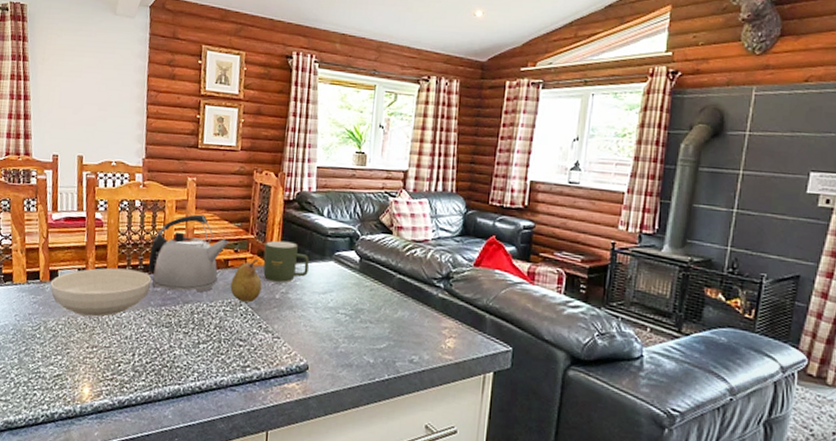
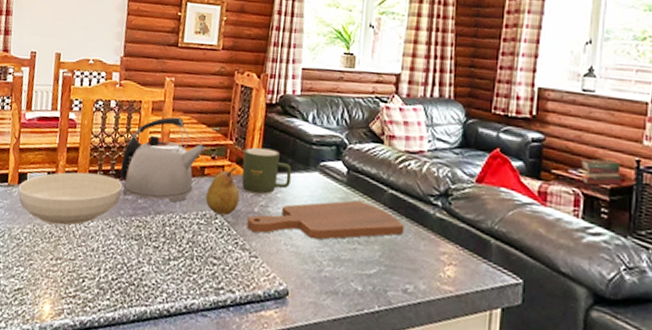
cutting board: none [269,284,411,321] -> present [247,200,405,240]
books: none [564,242,599,266] -> present [580,158,622,186]

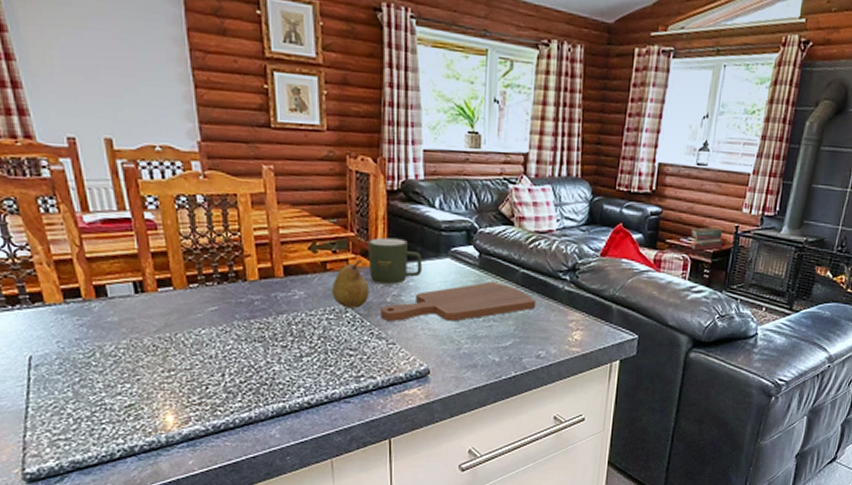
bowl: present [18,172,123,226] -> none [97,278,233,337]
kettle: present [119,117,207,203] -> none [225,210,325,301]

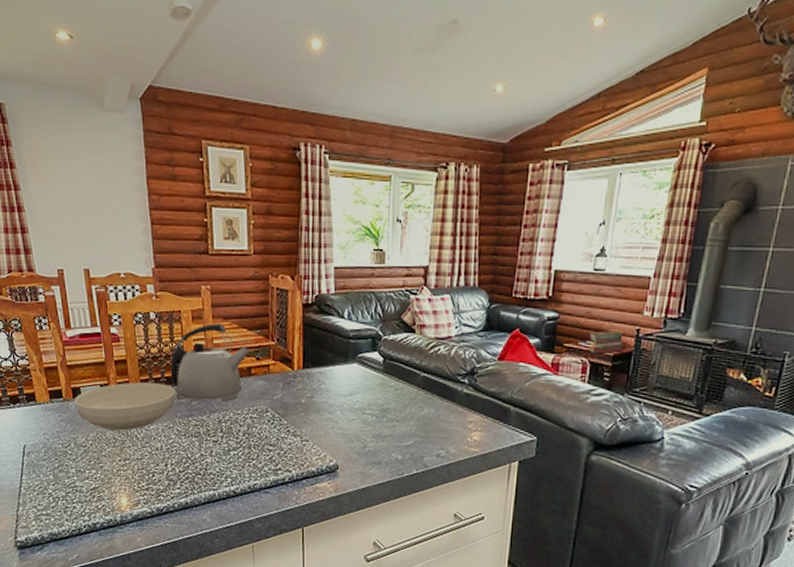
bowl: none [97,278,233,337] -> present [74,382,176,431]
kettle: none [225,210,325,301] -> present [170,323,250,402]
fruit: present [332,260,369,309] -> none [255,366,287,409]
mug: present [368,237,422,285] -> none [286,345,332,388]
cutting board: present [380,281,536,322] -> none [296,384,436,422]

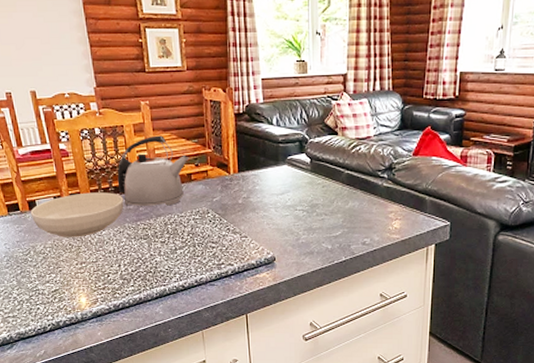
books: present [588,329,624,354] -> none [492,123,523,146]

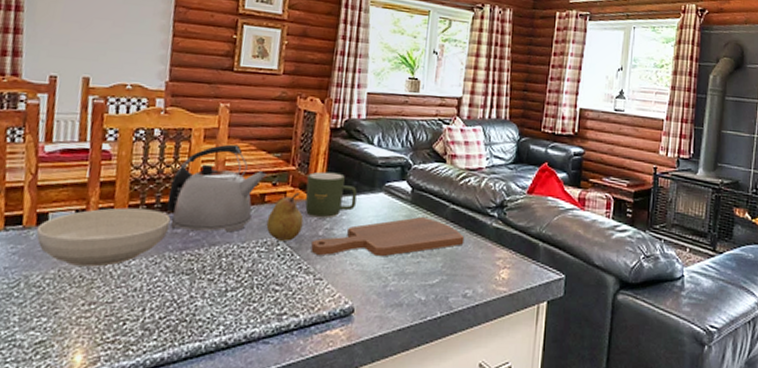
fruit: none [196,171,225,210] -> present [266,193,304,242]
mug: none [222,151,265,190] -> present [305,171,357,219]
cutting board: none [234,182,360,220] -> present [311,216,465,257]

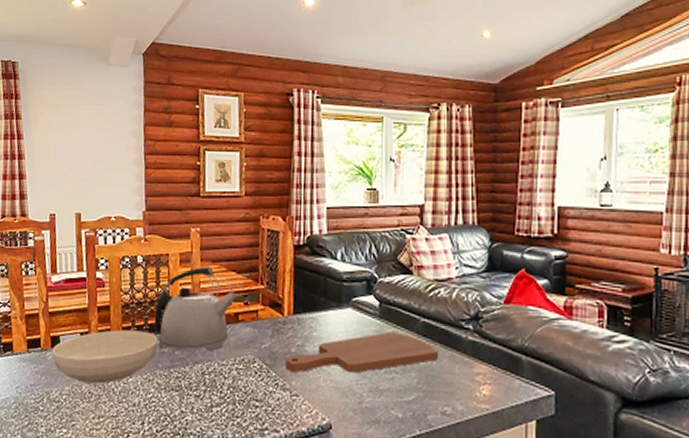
fruit: present [266,193,304,242] -> none [242,311,276,359]
mug: present [305,171,357,219] -> none [275,289,325,336]

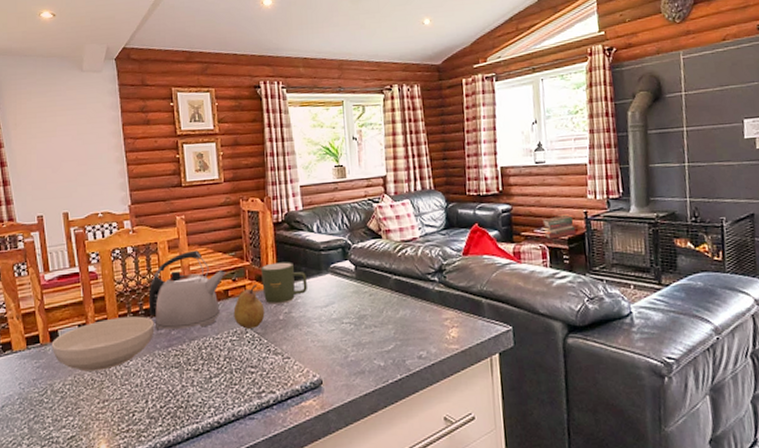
fruit: none [242,311,276,359] -> present [233,285,265,329]
mug: none [275,289,325,336] -> present [261,262,307,305]
cutting board: present [285,331,439,373] -> none [275,290,411,338]
books: none [602,269,643,296] -> present [542,214,577,239]

